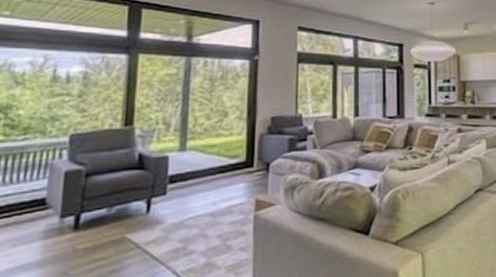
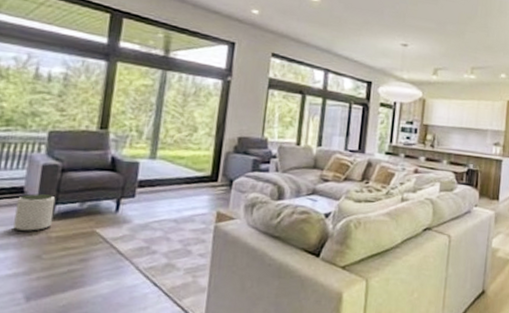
plant pot: none [36,203,81,247] -> present [13,193,56,231]

